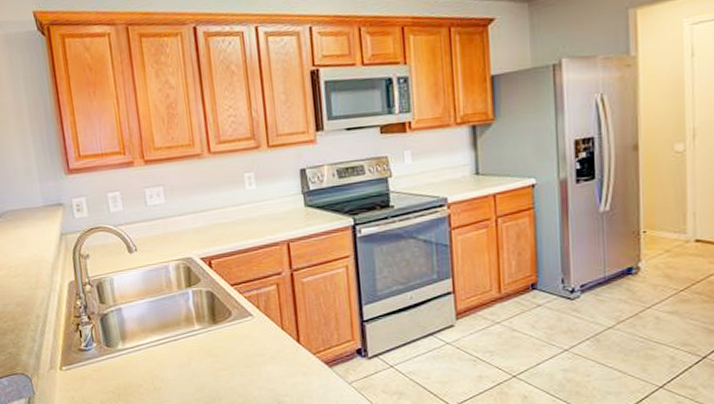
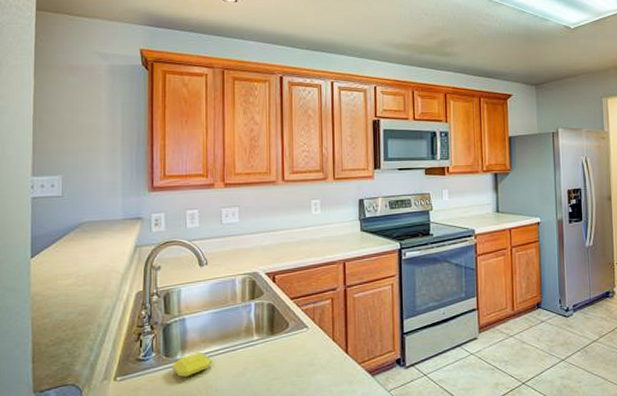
soap bar: none [115,342,155,368] -> present [173,352,212,378]

